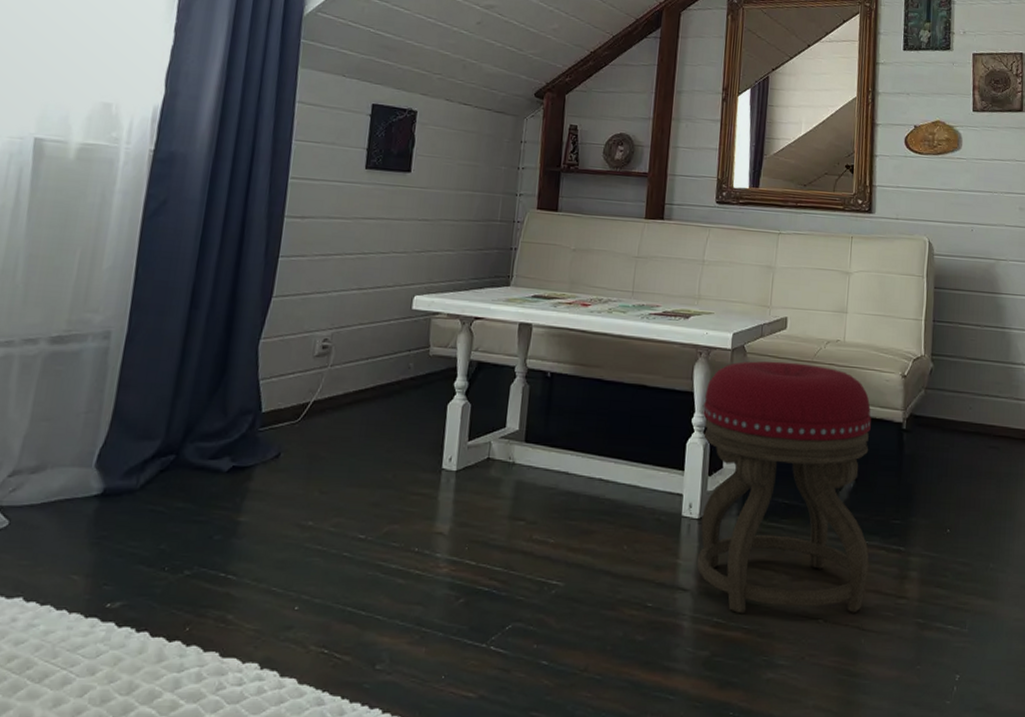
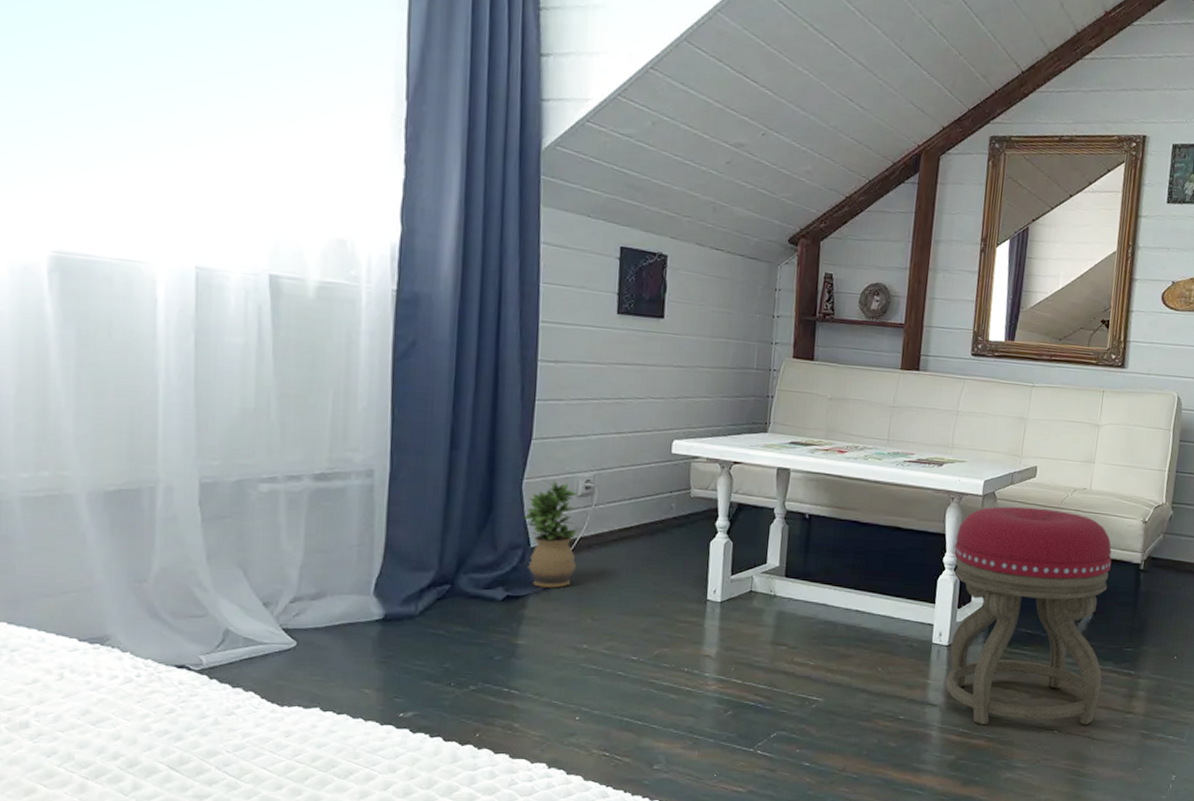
potted plant: none [257,340,314,457] -> present [523,481,578,588]

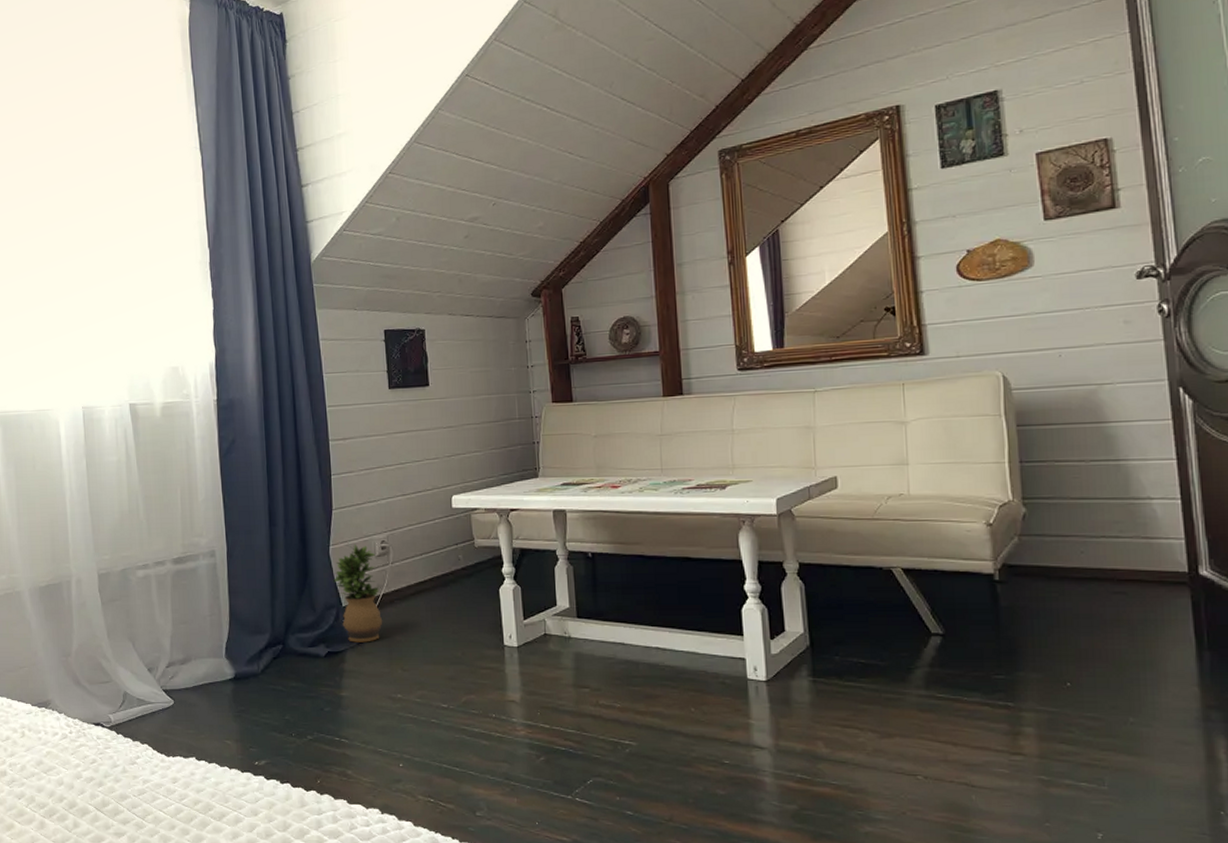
stool: present [945,506,1112,726] -> none [754,521,972,771]

